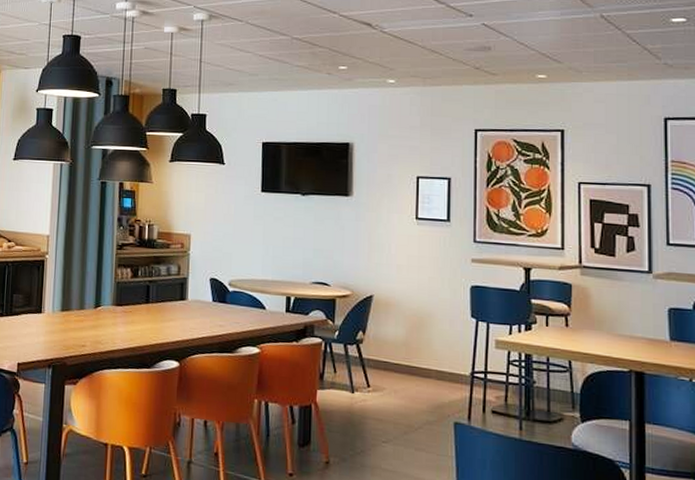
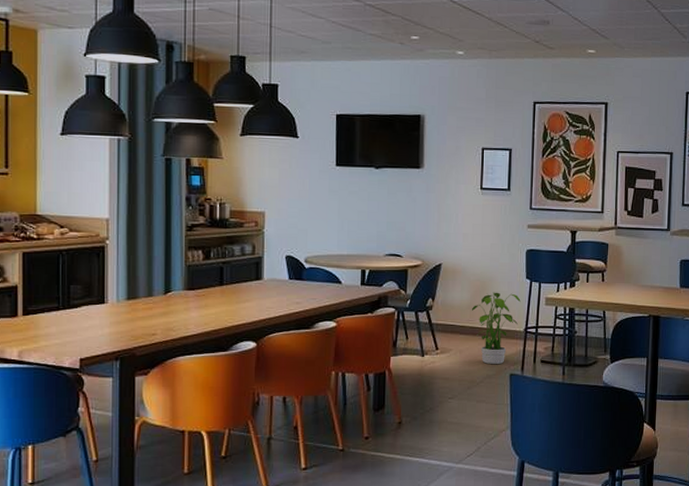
potted plant: none [407,329,465,411] -> present [471,292,521,365]

